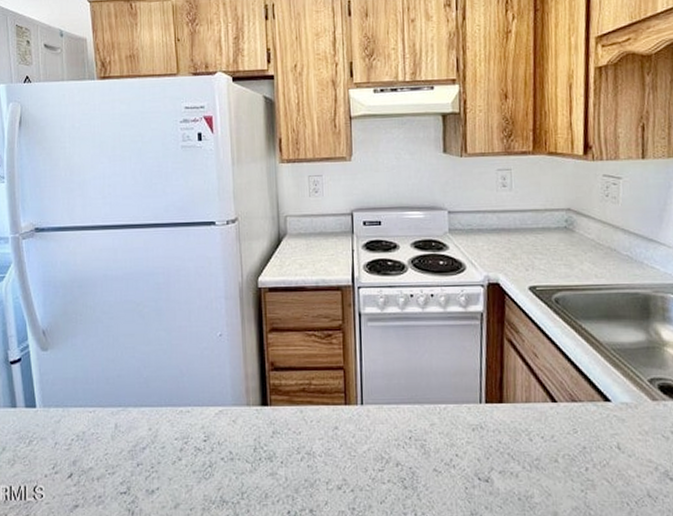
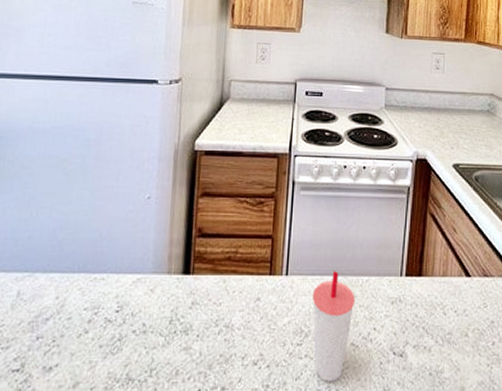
cup: none [389,400,434,505] -> present [312,271,356,382]

